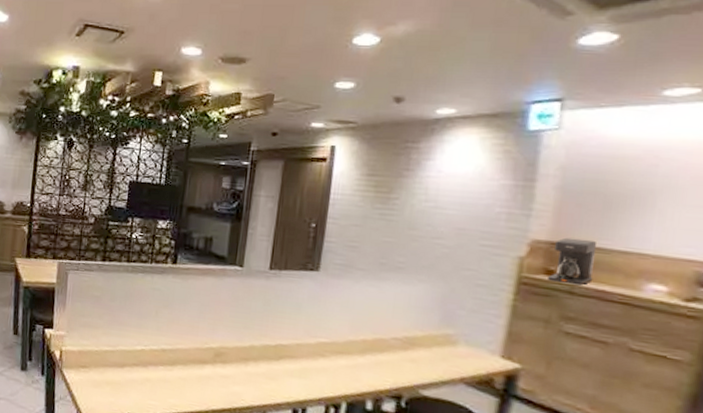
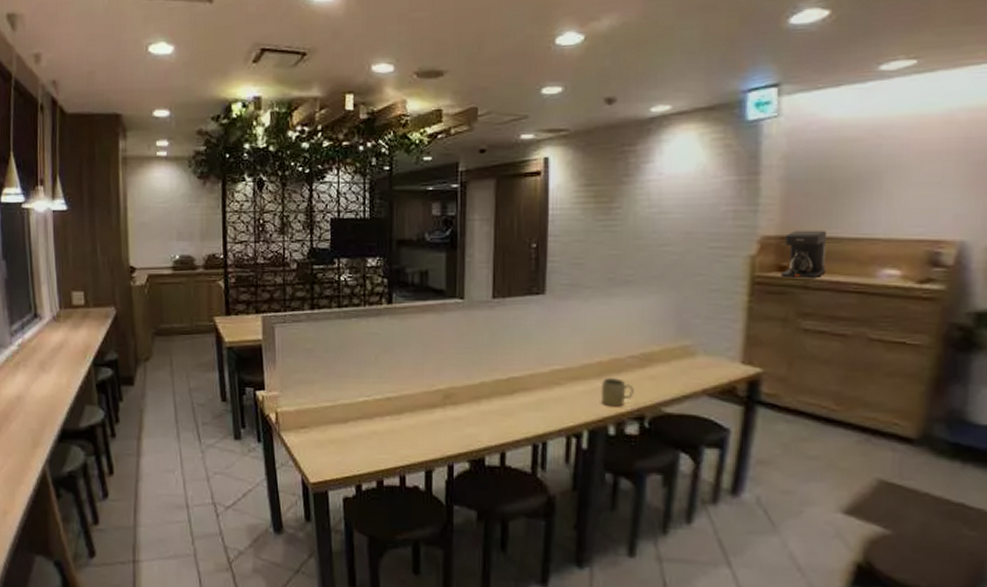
mug: none [362,355,395,384] -> present [600,378,634,407]

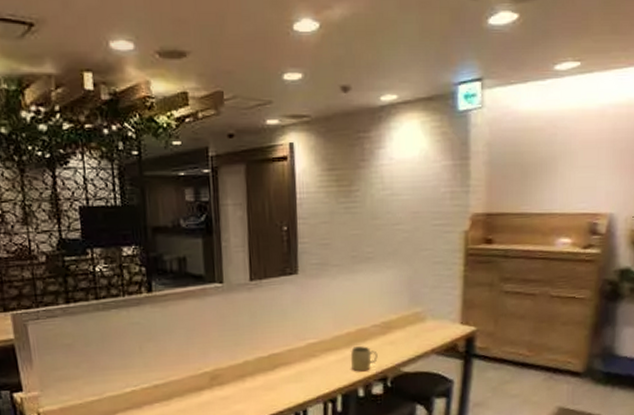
coffee maker: present [781,230,828,279] -> none [488,207,520,250]

